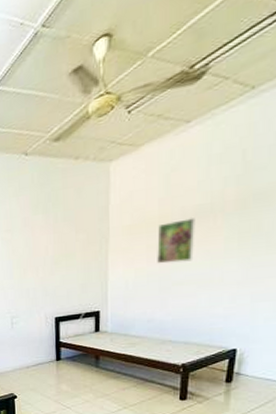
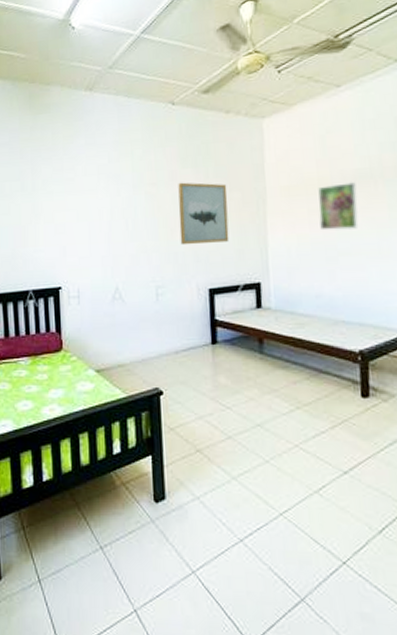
wall art: none [30,226,74,283] -> present [178,182,230,246]

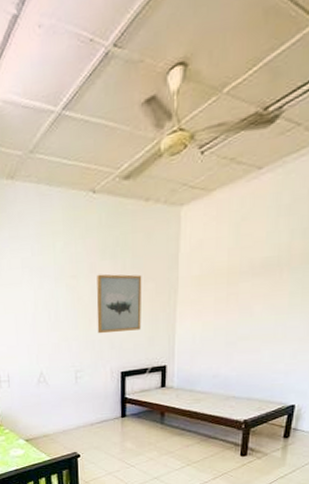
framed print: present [318,182,359,231] -> none [224,270,263,318]

